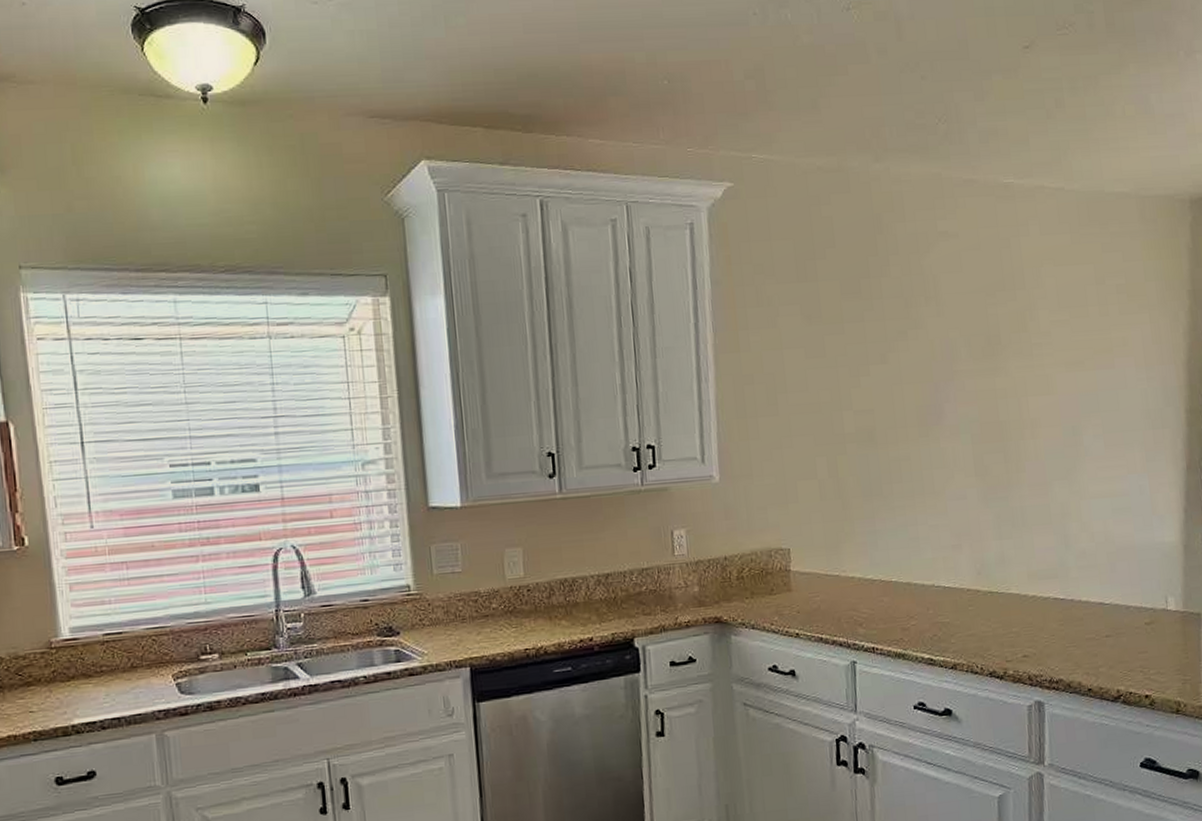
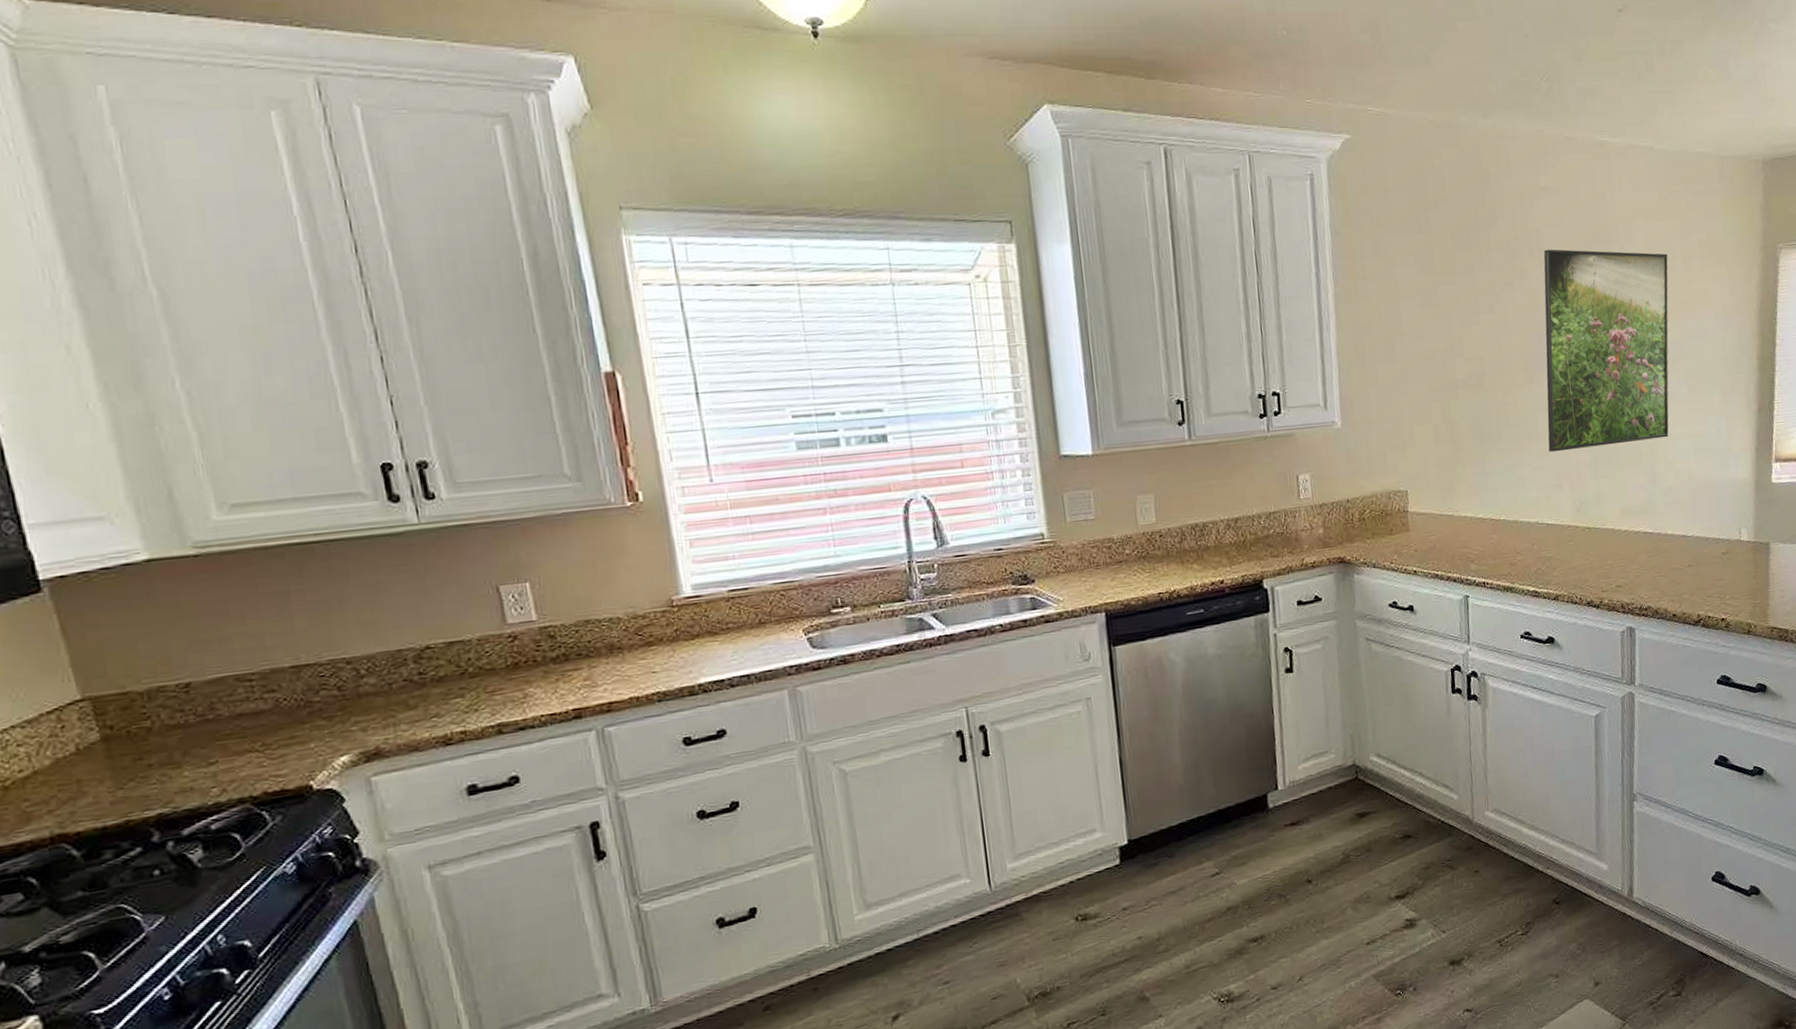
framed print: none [941,296,1083,511] -> present [1543,249,1669,453]

